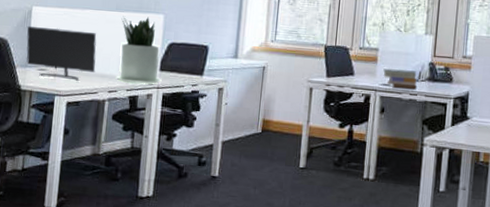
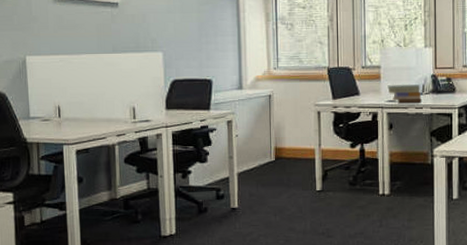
computer monitor: present [26,25,97,81] -> none [23,76,101,128]
planter: present [116,16,162,85] -> none [119,56,169,125]

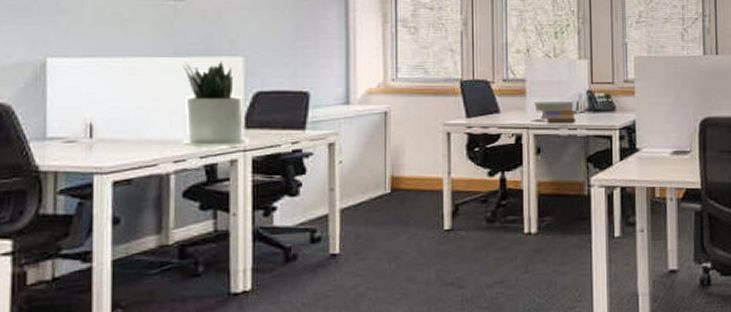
planter: none [119,56,169,125] -> present [183,61,249,148]

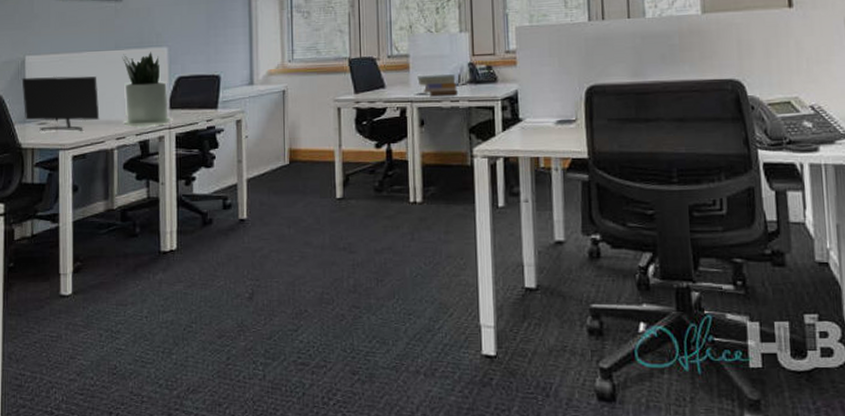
computer monitor: none [40,84,152,152] -> present [21,76,100,133]

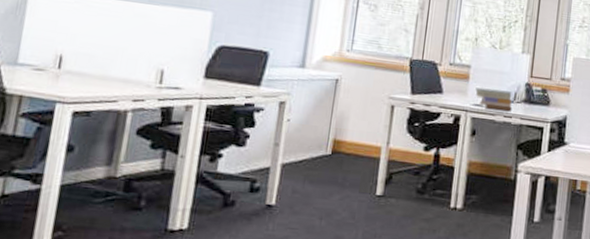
computer monitor: present [21,76,100,133] -> none [15,13,120,86]
planter: present [122,51,173,127] -> none [145,10,207,94]

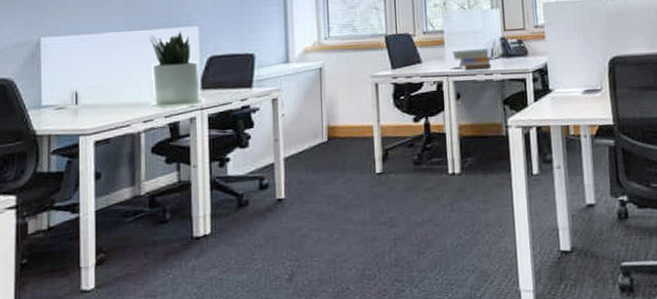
planter: none [145,10,207,94] -> present [149,31,205,109]

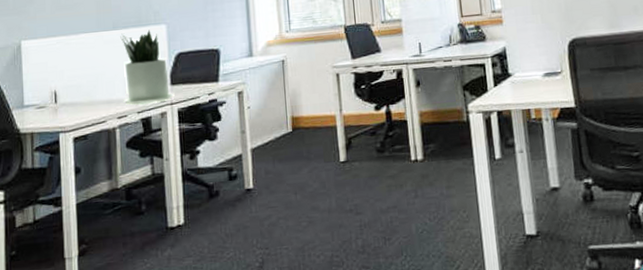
books: present [452,49,492,72] -> none [411,35,451,59]

